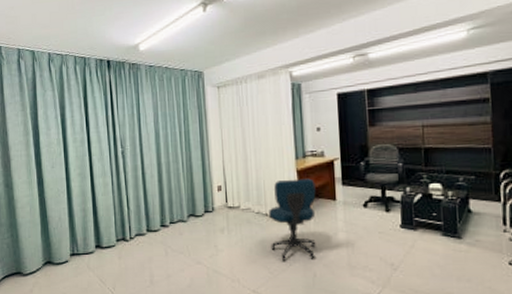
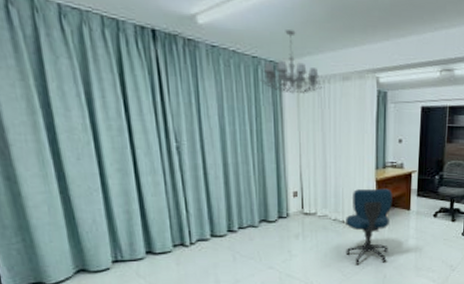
chandelier: none [186,43,242,97] -> present [258,30,325,95]

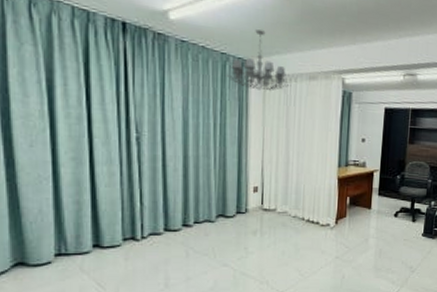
office chair: present [346,188,393,264] -> none [304,186,354,264]

